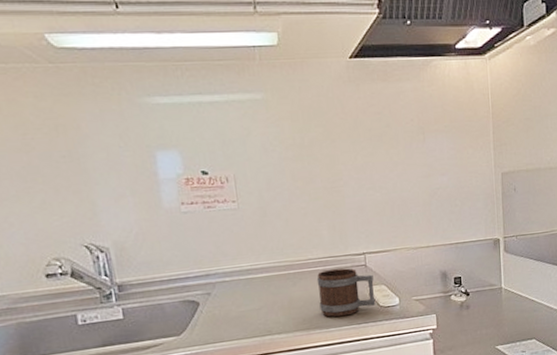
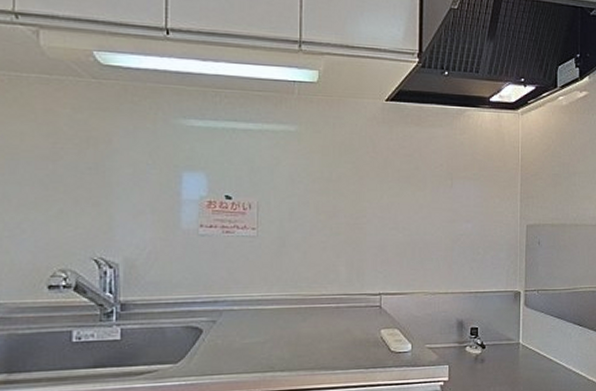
mug: present [316,268,376,318] -> none [328,307,387,359]

